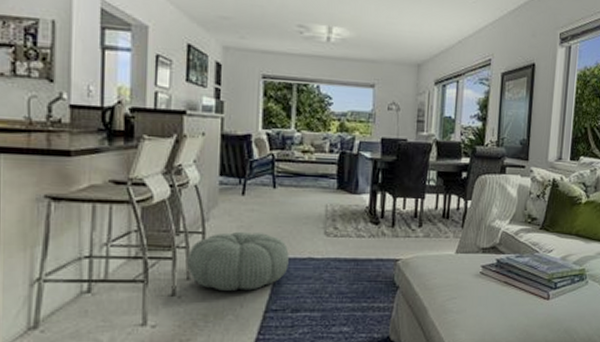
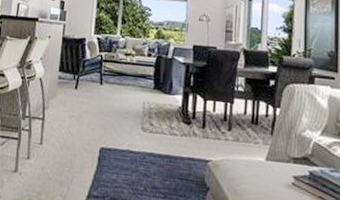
pouf: present [187,231,289,291] -> none [28,120,111,175]

